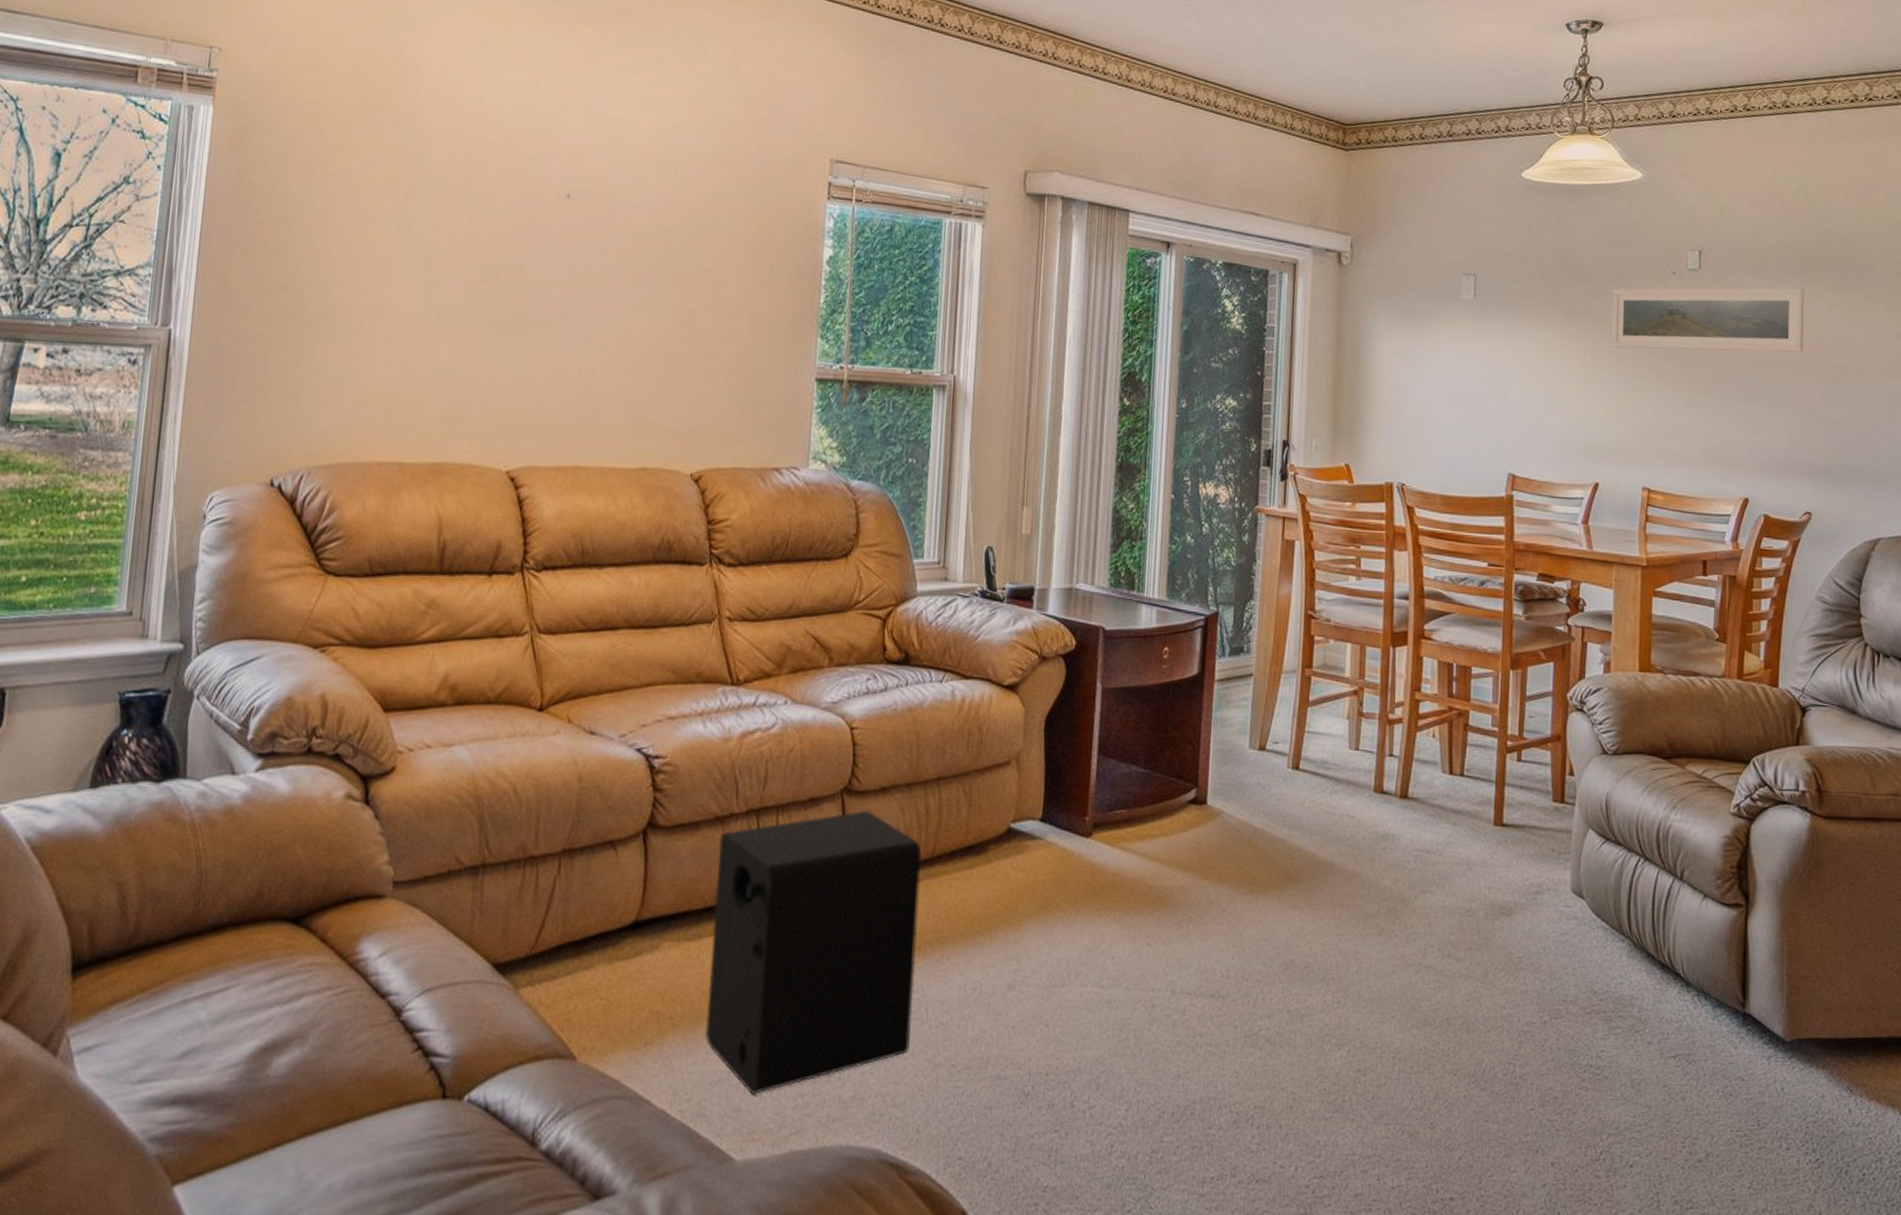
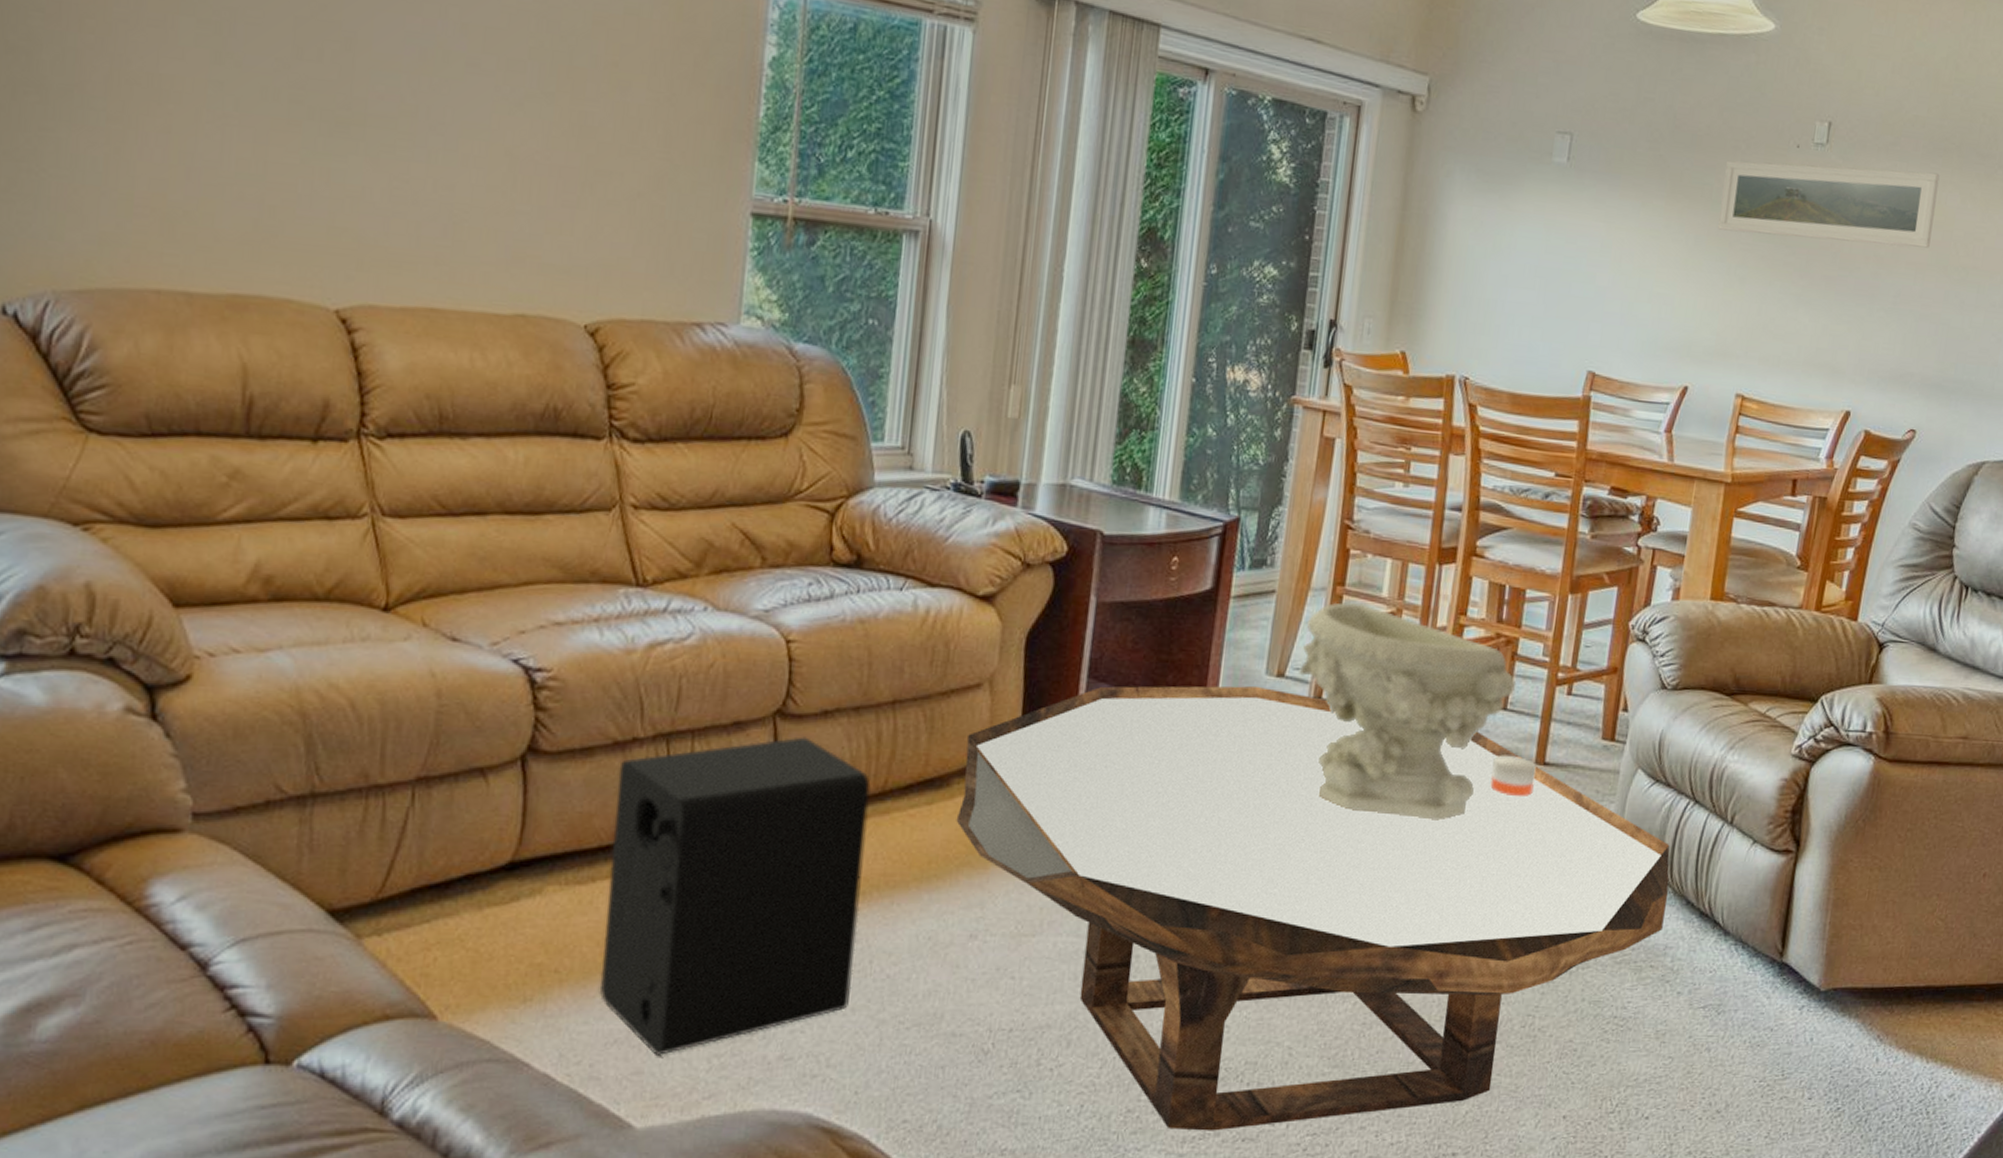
coffee table: none [993,758,1629,1172] -> present [956,685,1670,1131]
decorative bowl: none [1278,682,1469,879] -> present [1299,602,1516,821]
candle: none [1455,818,1495,857] -> present [1490,756,1536,798]

